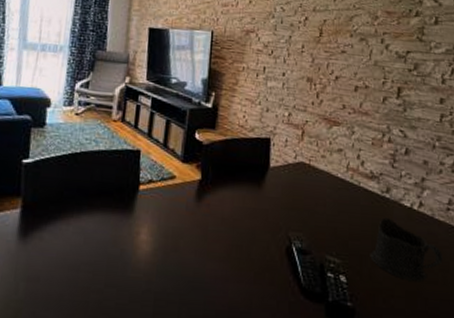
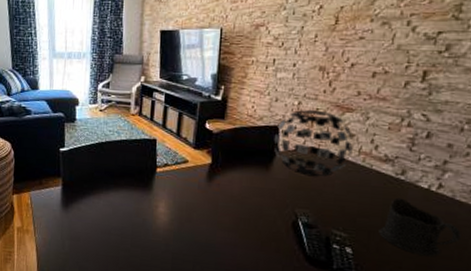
decorative ball: none [265,121,341,196] -> present [274,109,354,177]

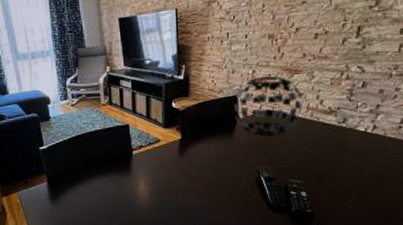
cup: present [378,197,461,257] -> none [327,143,392,188]

